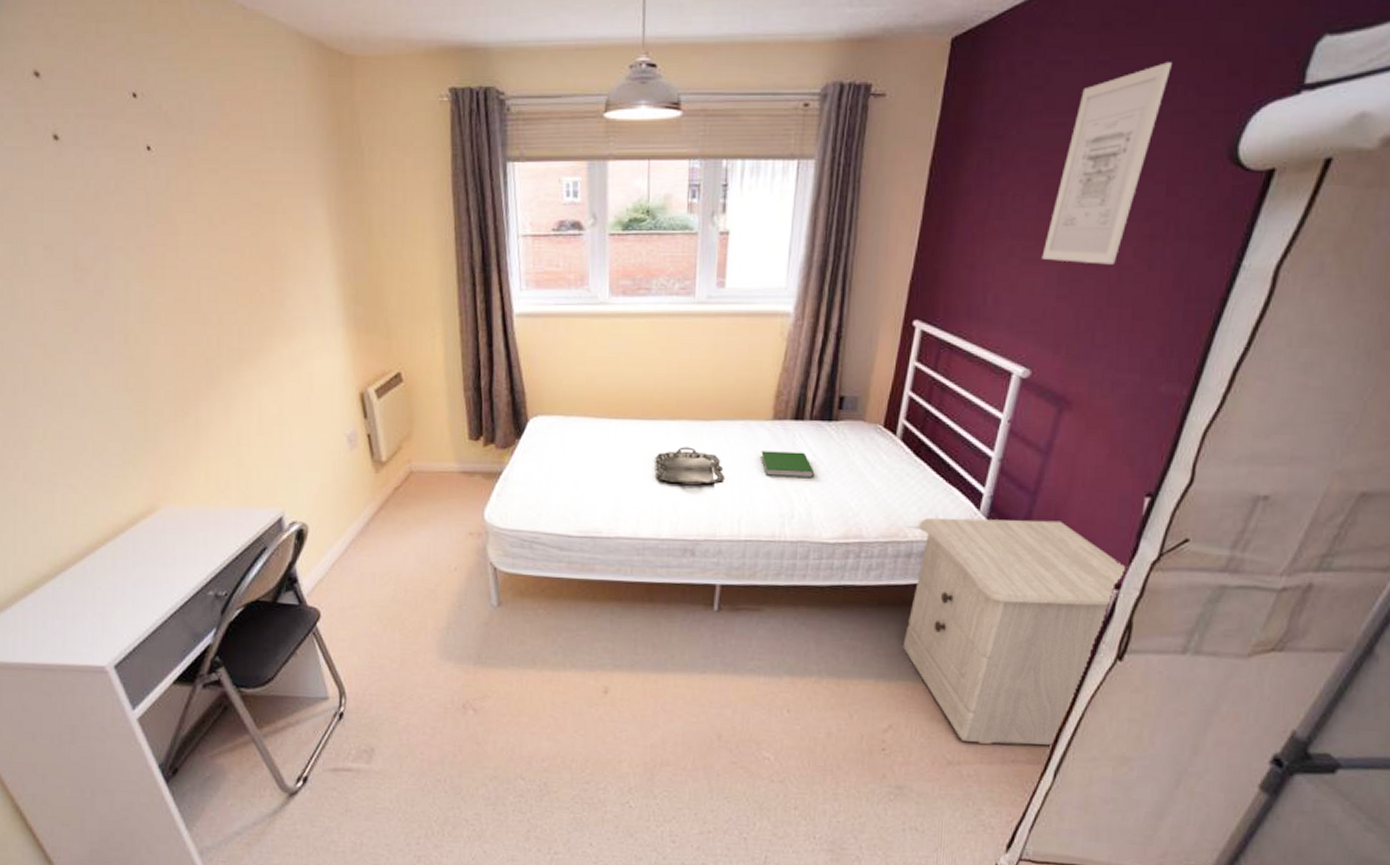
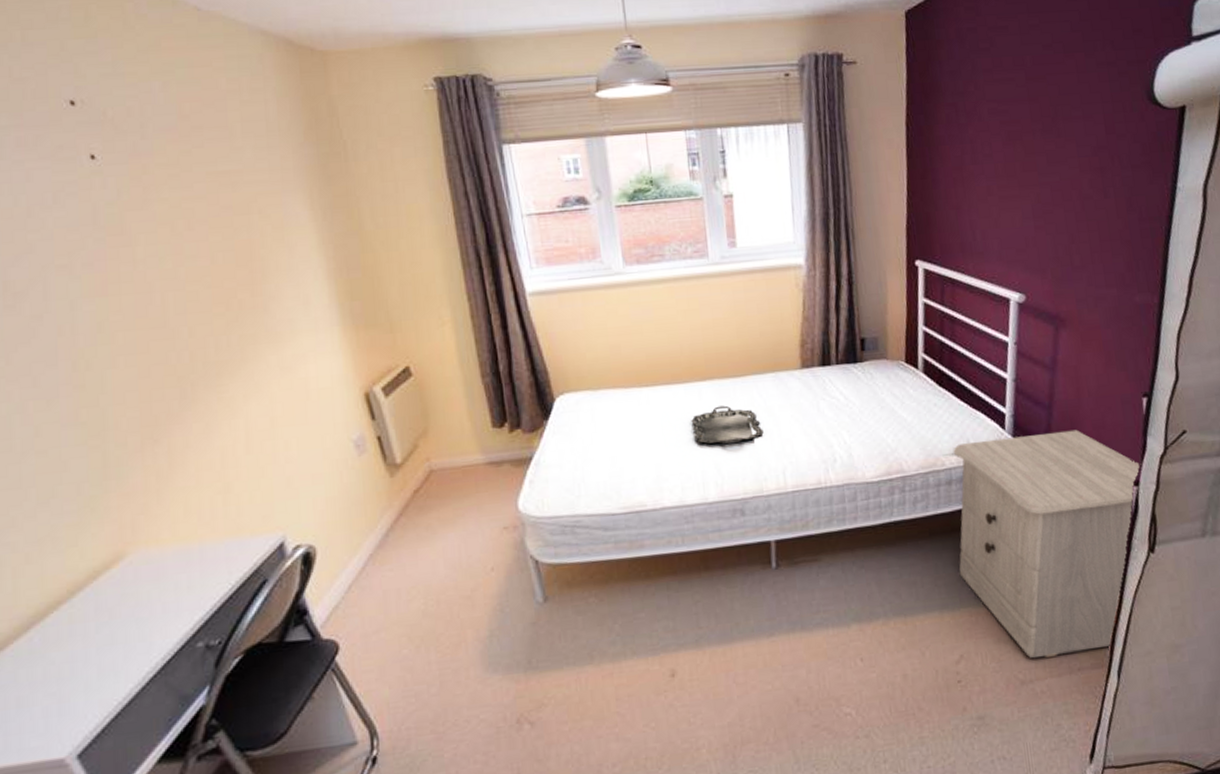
hardcover book: present [761,451,815,479] -> none [795,396,849,424]
wall art: present [1041,62,1172,265] -> none [1015,24,1089,197]

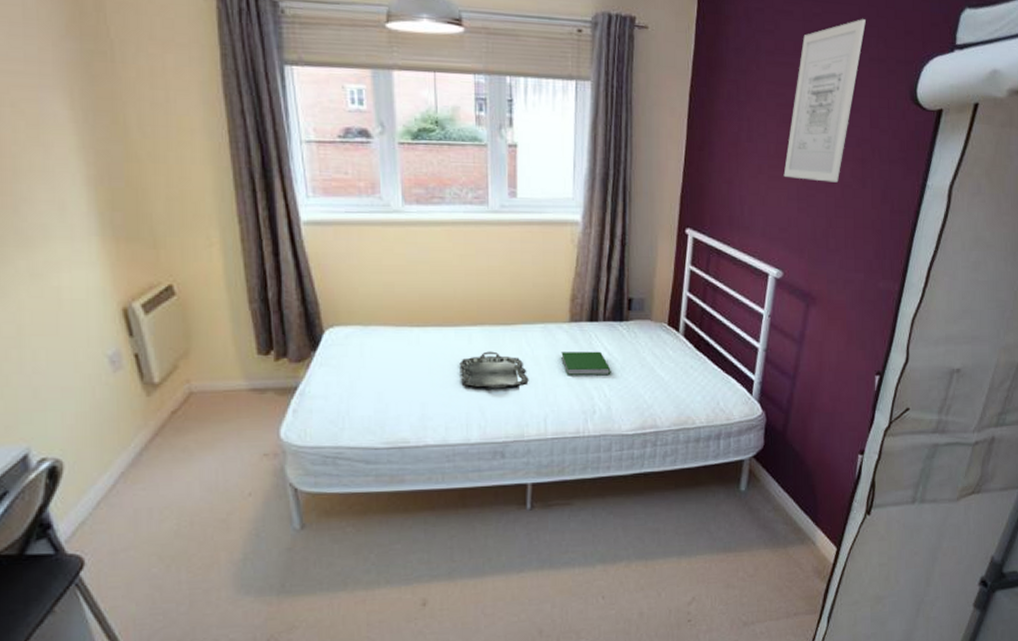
hardcover book: none [795,396,849,424] -> present [561,351,611,376]
nightstand: present [953,429,1142,659] -> none [698,400,868,603]
wall art: none [1015,24,1089,197] -> present [783,19,866,183]

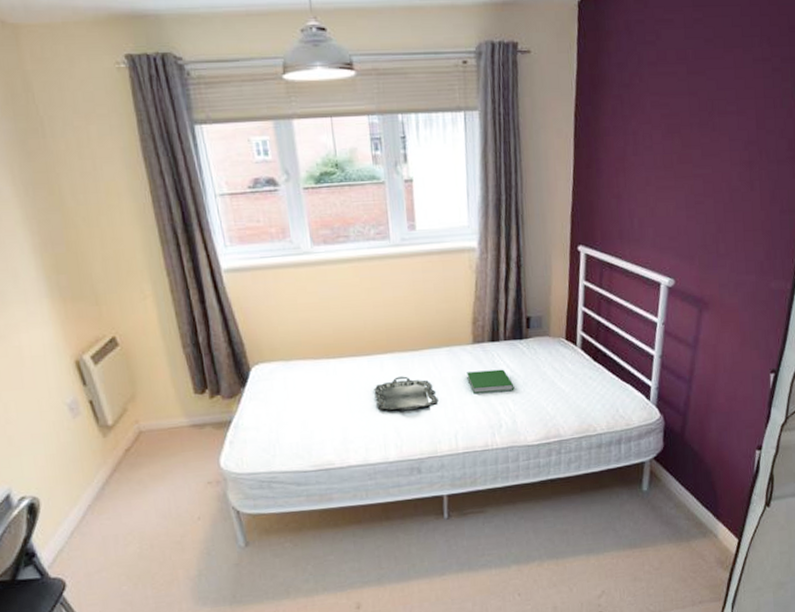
wall art: present [783,19,866,183] -> none [671,19,748,188]

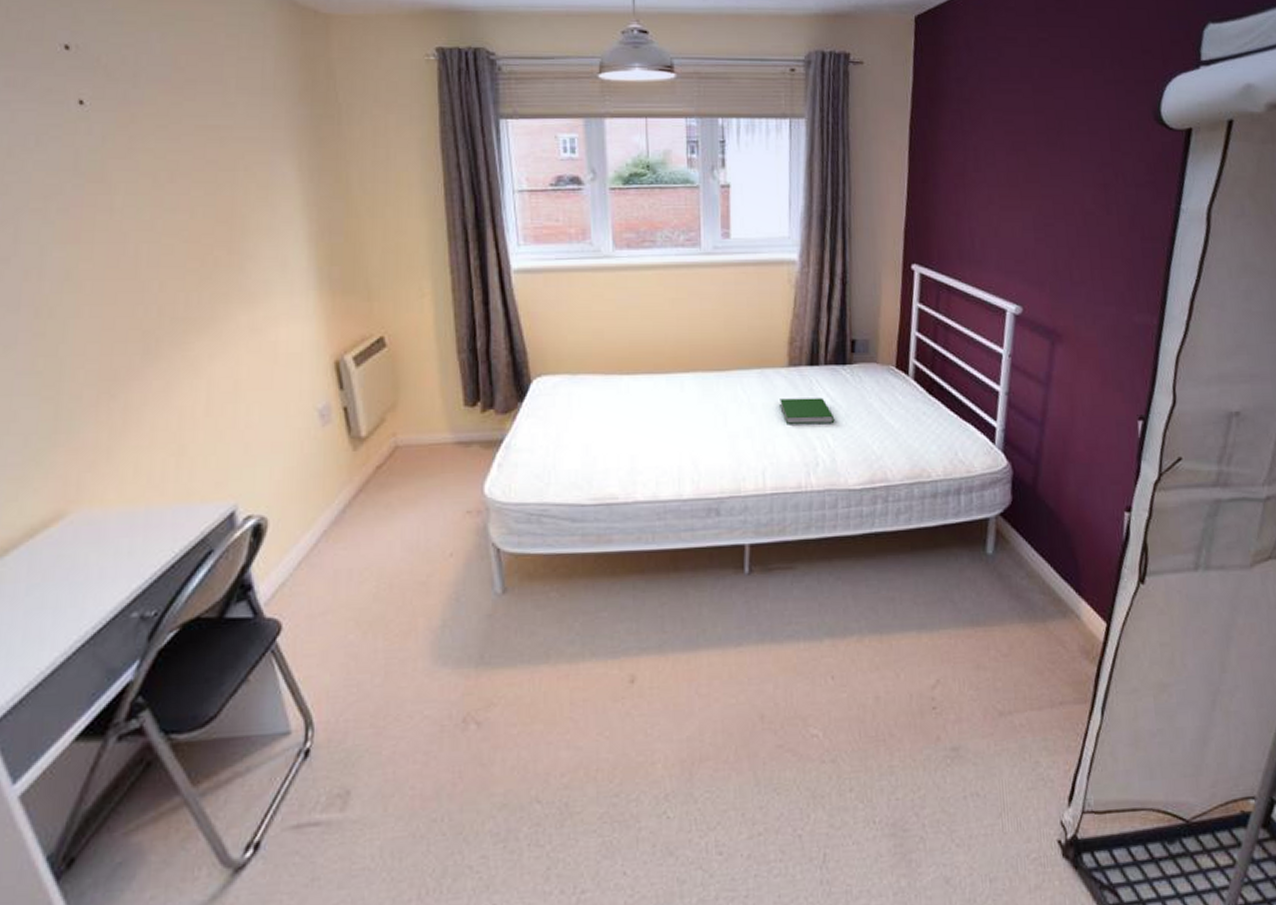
serving tray: present [374,376,438,411] -> none [671,399,745,440]

